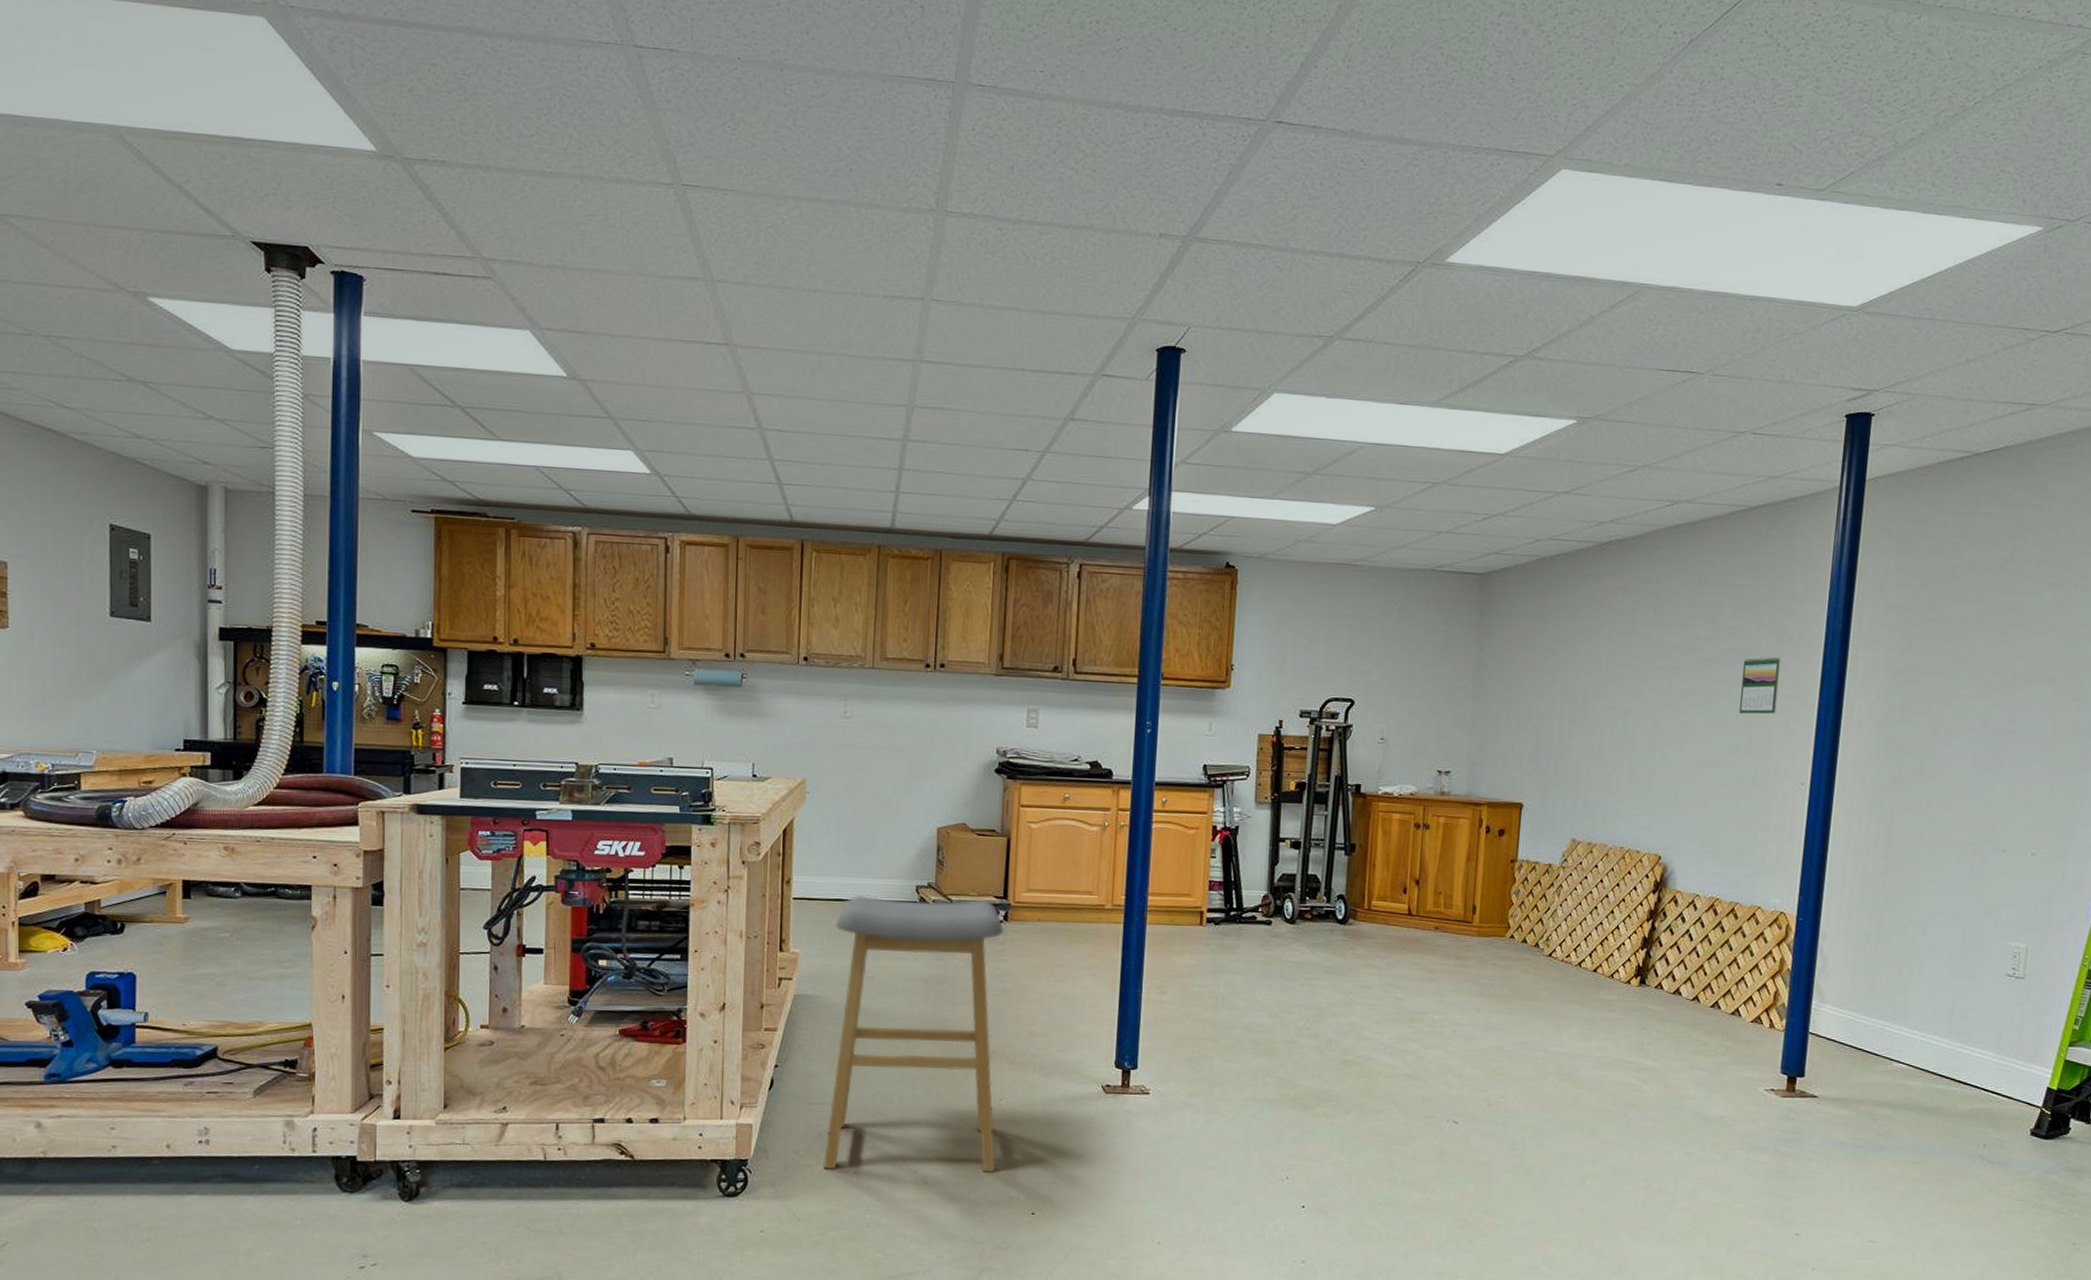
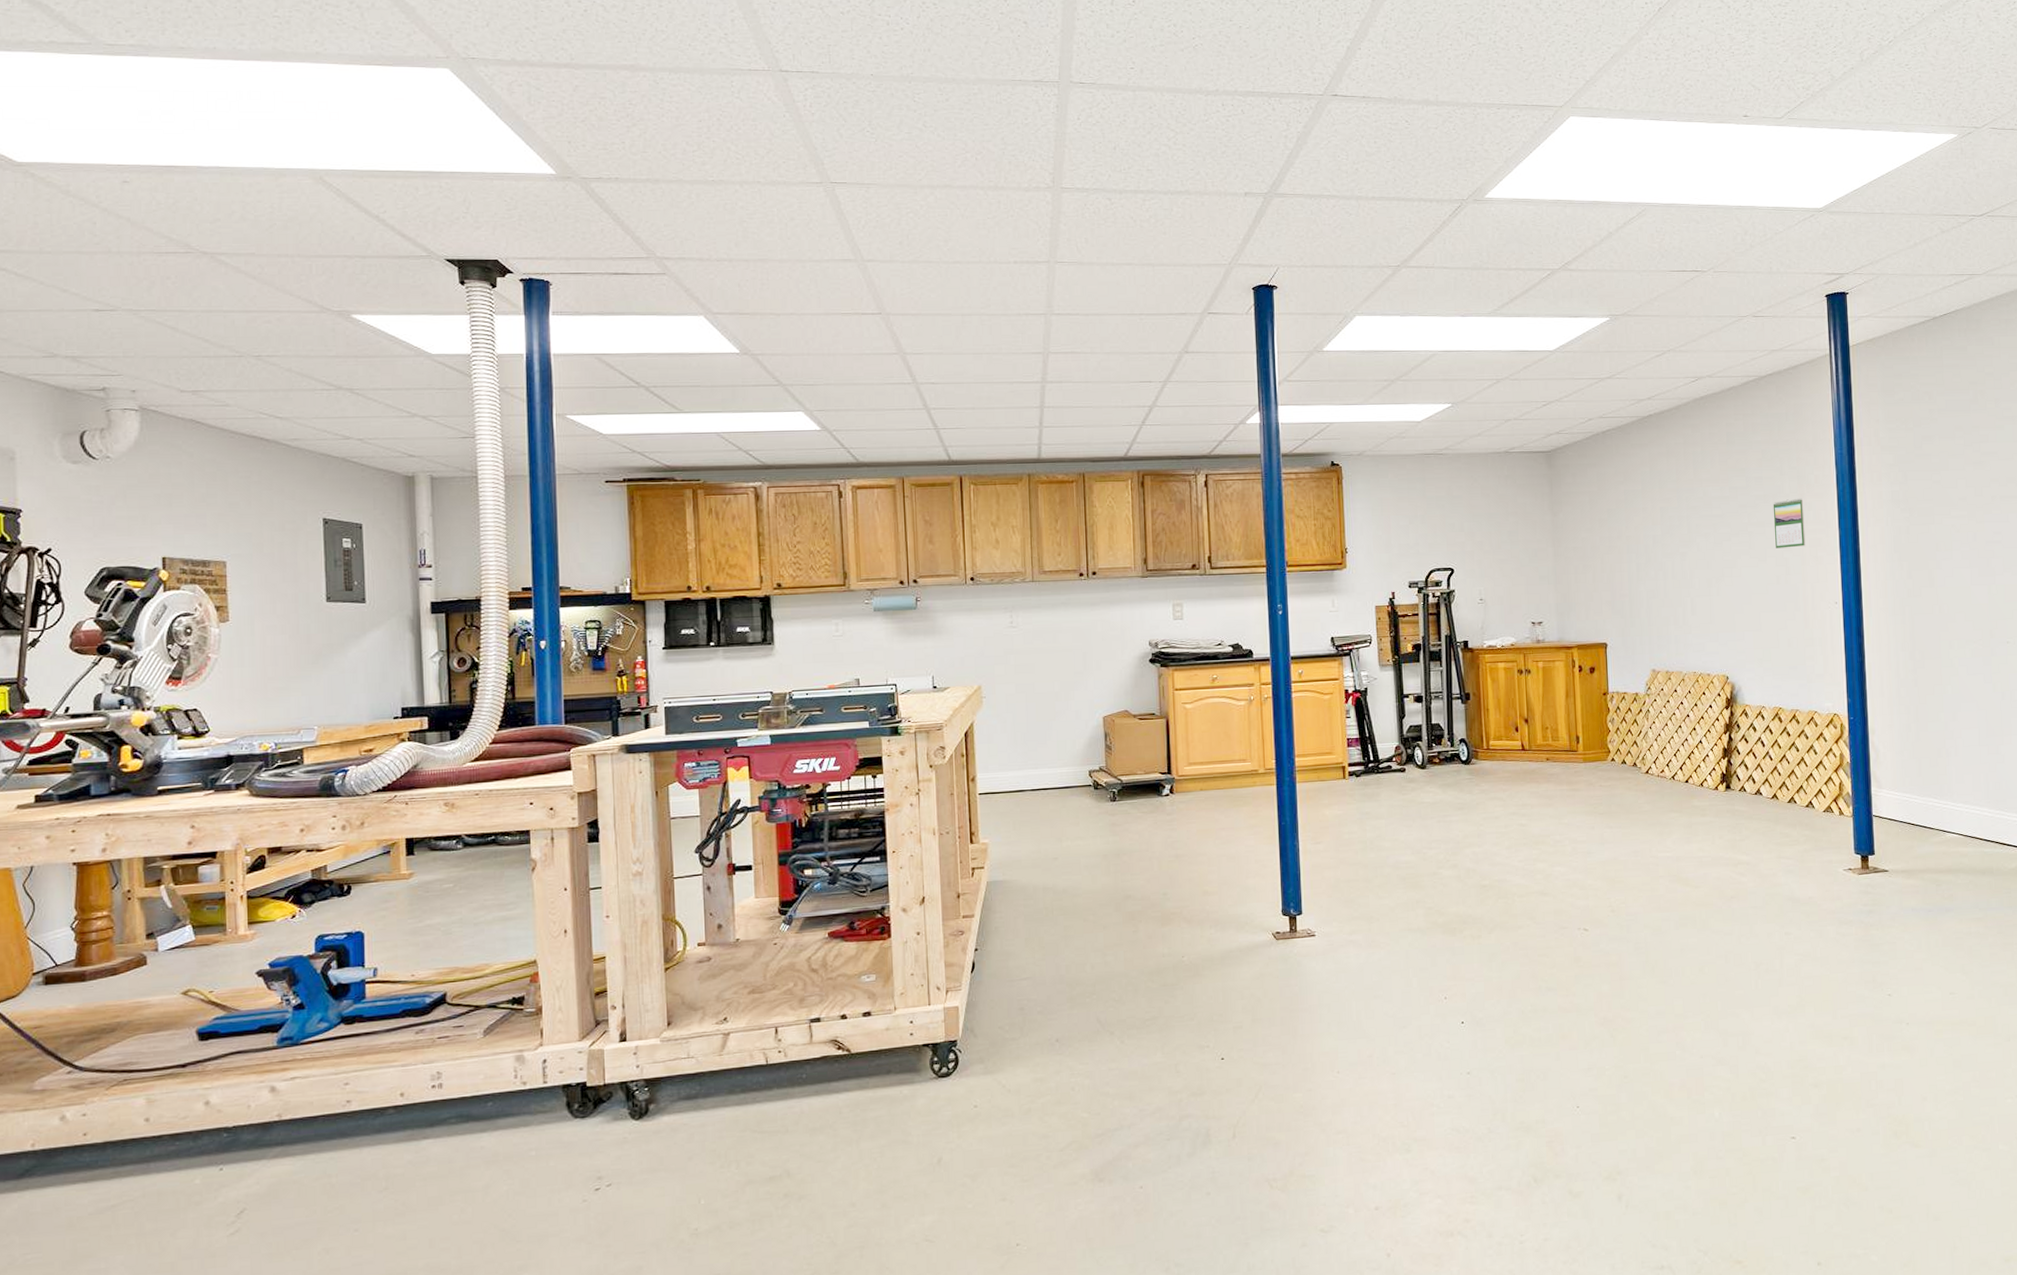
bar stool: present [822,894,1004,1173] -> none [1020,776,1185,1041]

